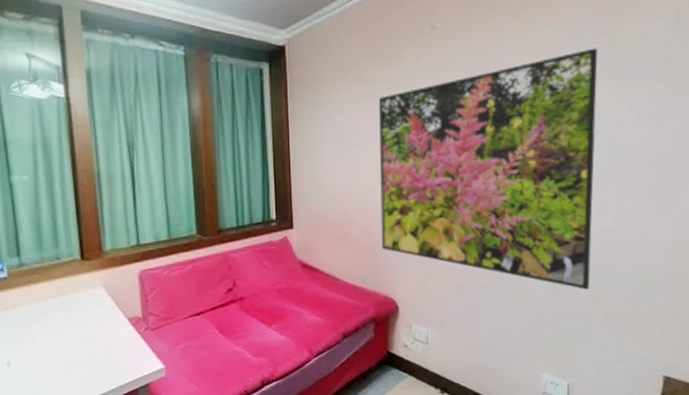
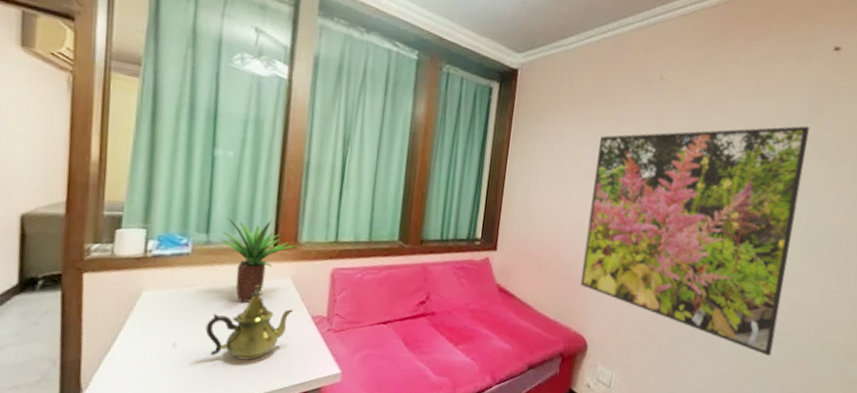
potted plant: none [31,235,103,316] -> present [221,217,297,303]
teapot: none [33,297,111,369] -> present [205,285,294,361]

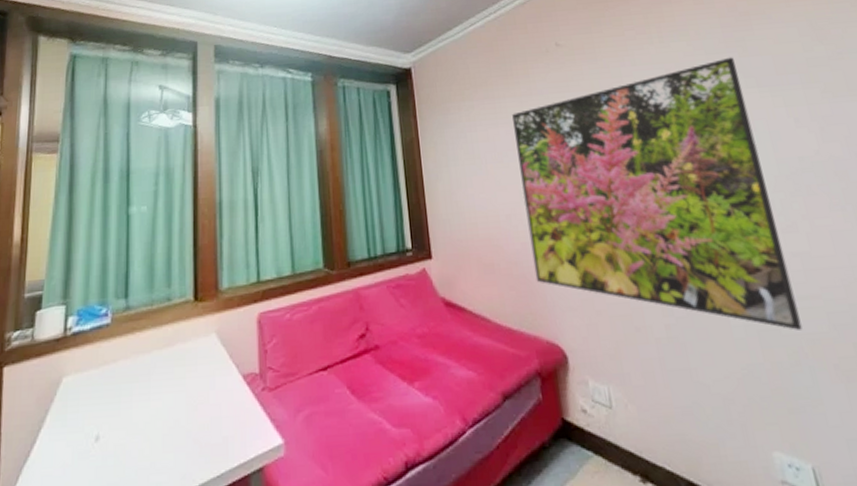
teapot: present [205,285,294,361] -> none [129,348,223,445]
potted plant: present [221,217,297,303] -> none [140,271,218,373]

